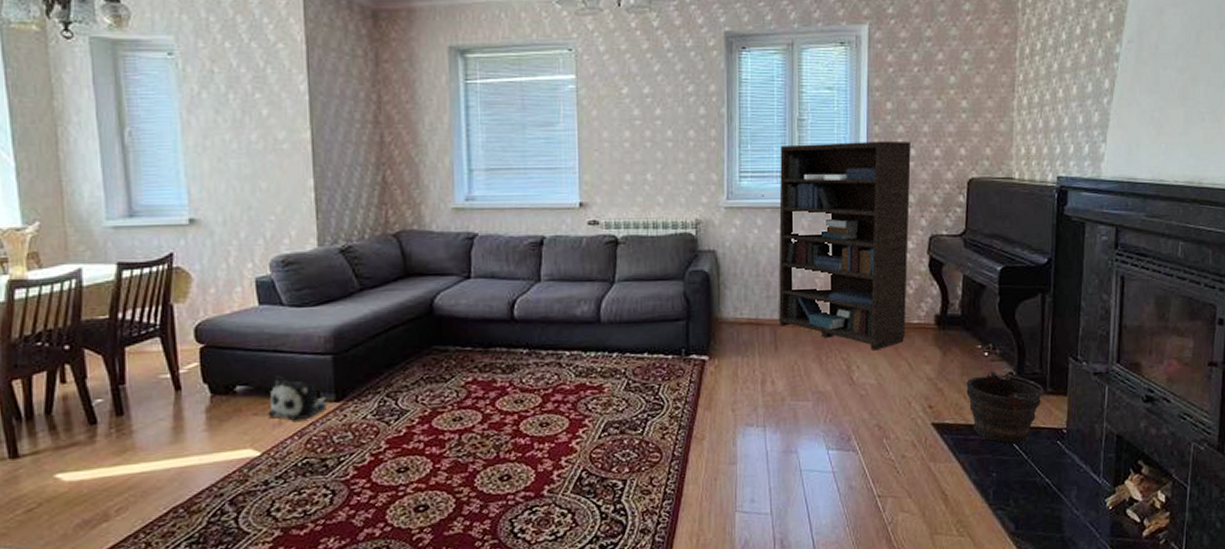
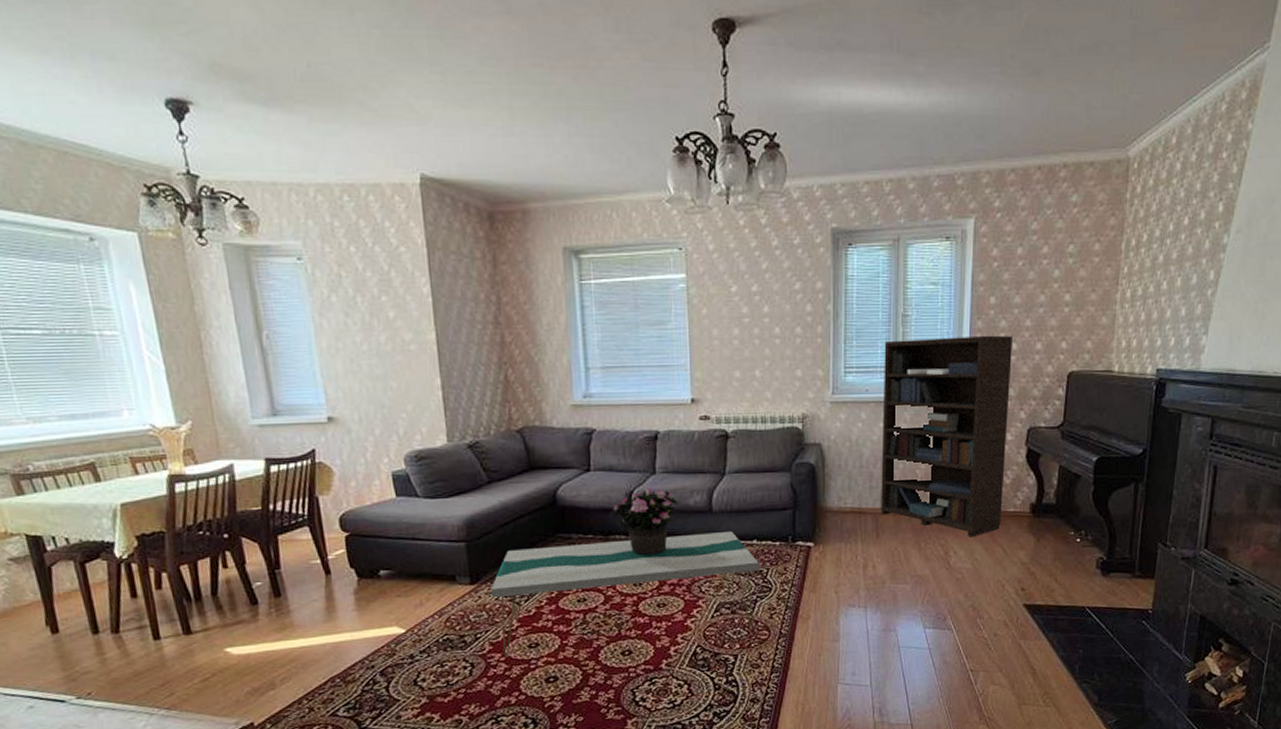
plush toy: present [268,376,327,421] -> none [410,561,463,602]
coffee table: none [357,344,650,484] -> present [490,532,759,658]
potted flower: none [489,296,565,370] -> present [609,487,679,556]
bucket: present [966,371,1044,445] -> none [1057,556,1132,624]

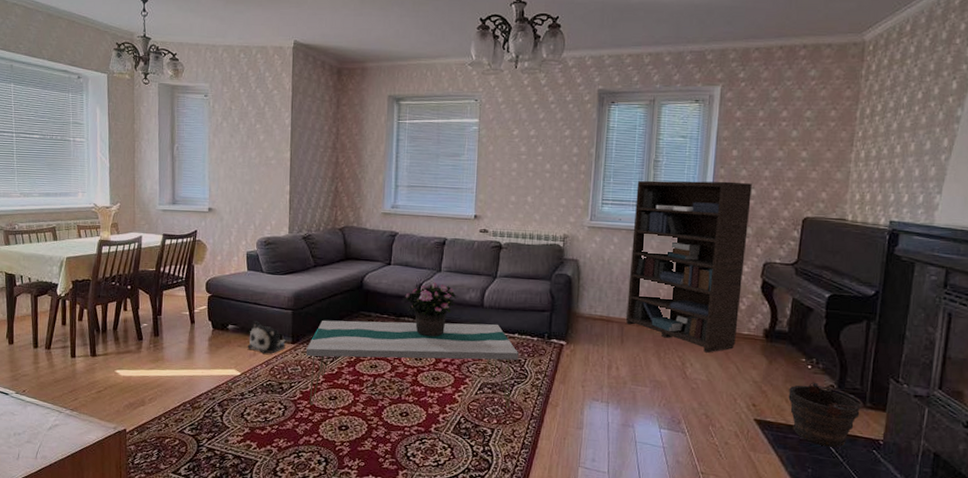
plush toy: none [410,561,463,602] -> present [247,321,286,354]
bucket: none [1057,556,1132,624] -> present [788,382,863,448]

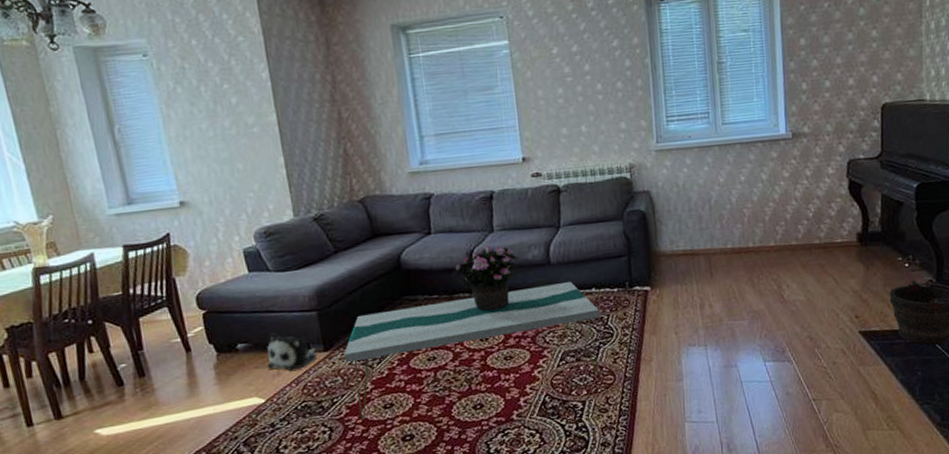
bookcase: present [625,180,752,353] -> none [702,74,830,270]

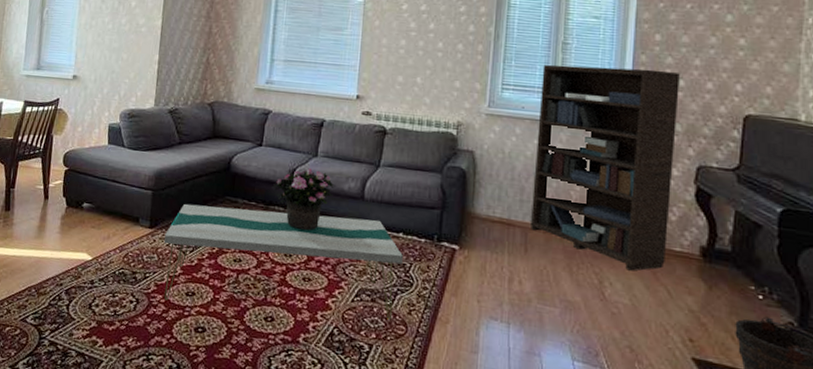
plush toy: present [267,333,317,371] -> none [101,200,143,238]
bookcase: none [702,74,830,270] -> present [529,64,680,271]

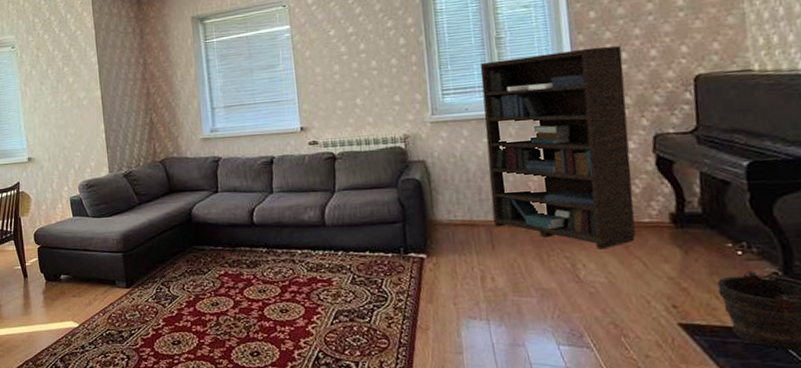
coffee table: present [163,204,403,320] -> none [141,244,374,352]
potted flower: present [272,168,334,231] -> none [235,205,295,266]

